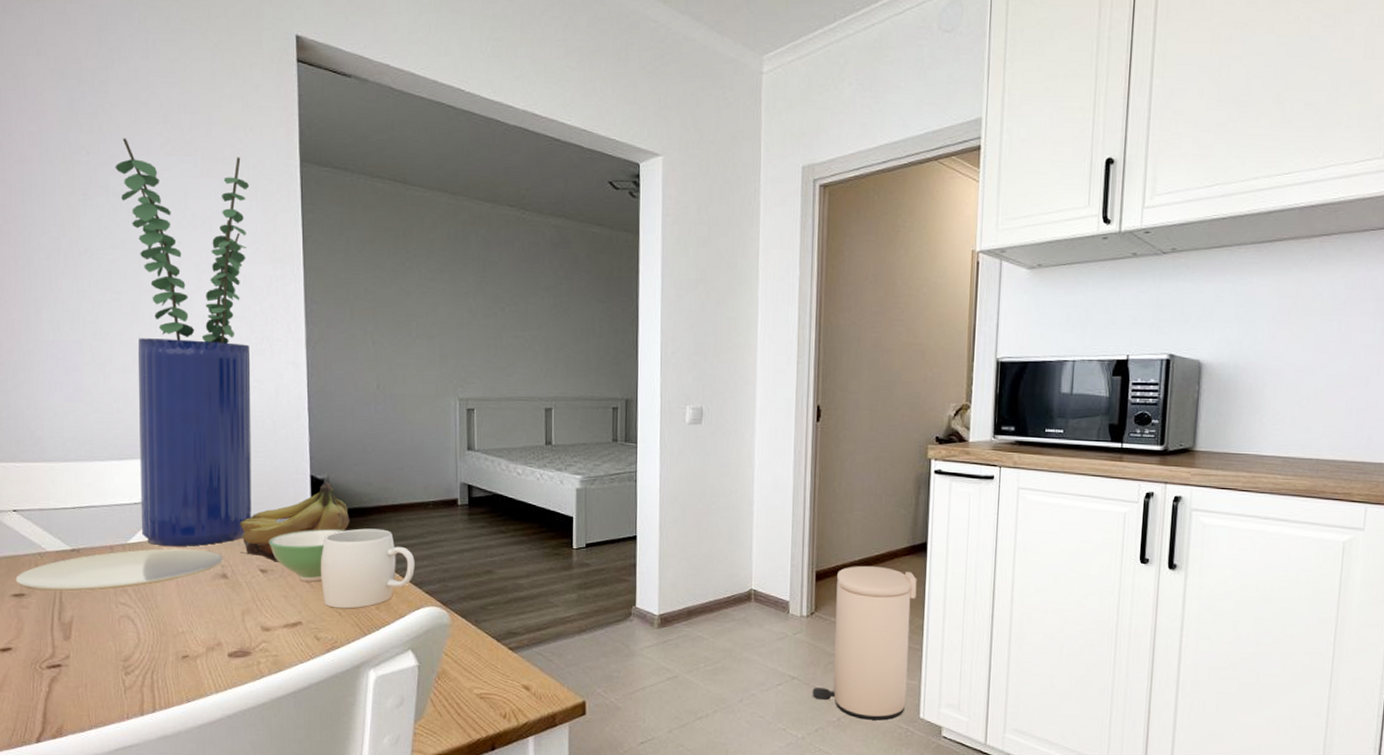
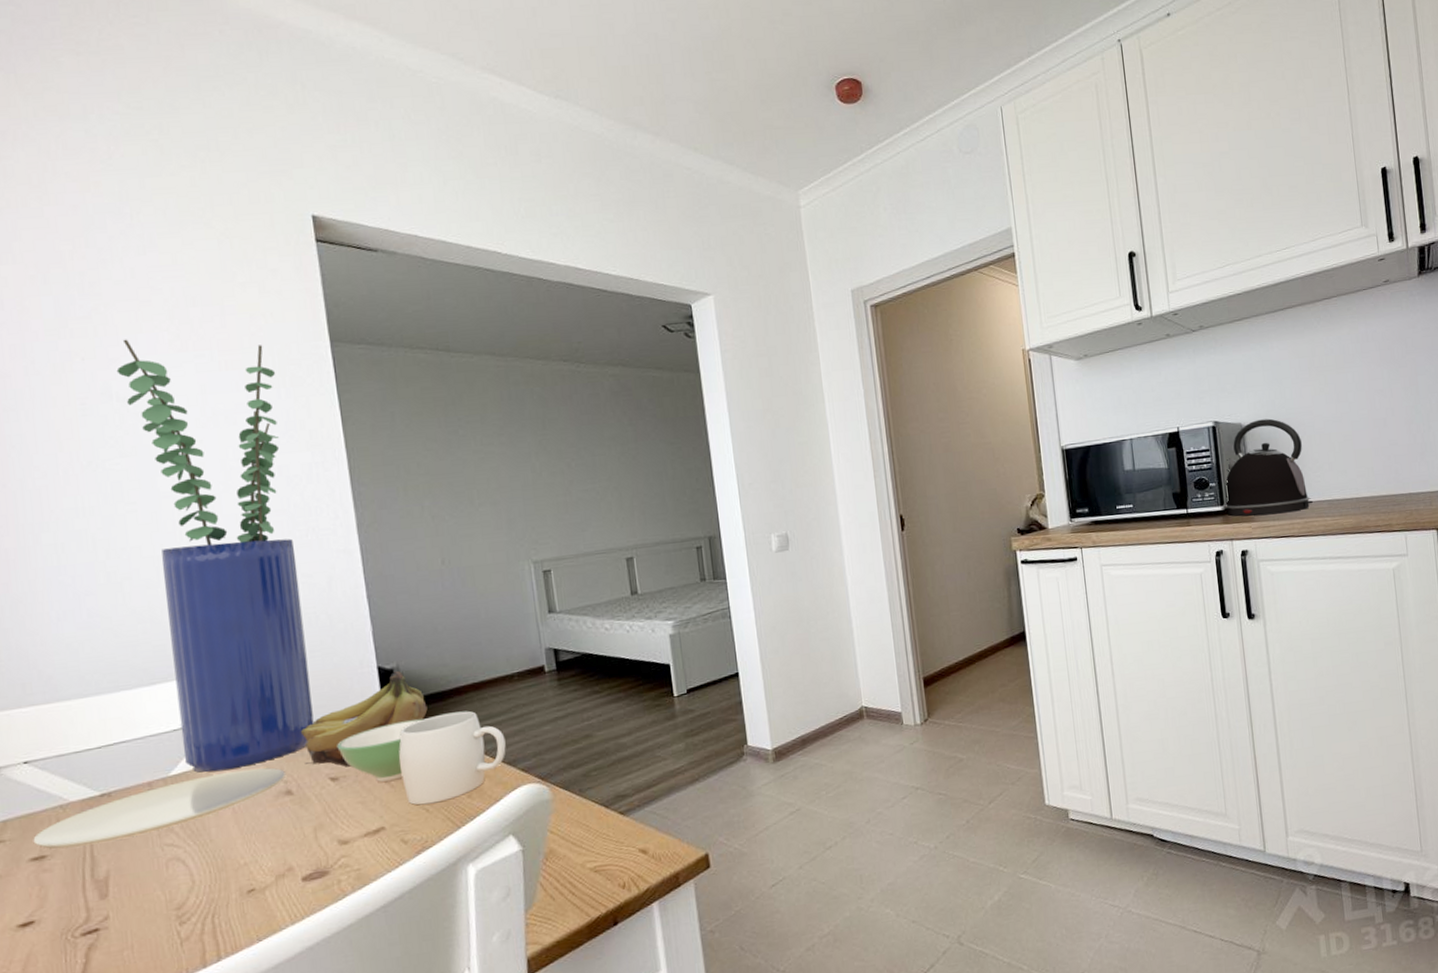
pedal bin: present [812,565,917,721] -> none [937,662,1030,817]
kettle: none [1164,359,1265,464] -> present [1225,418,1313,517]

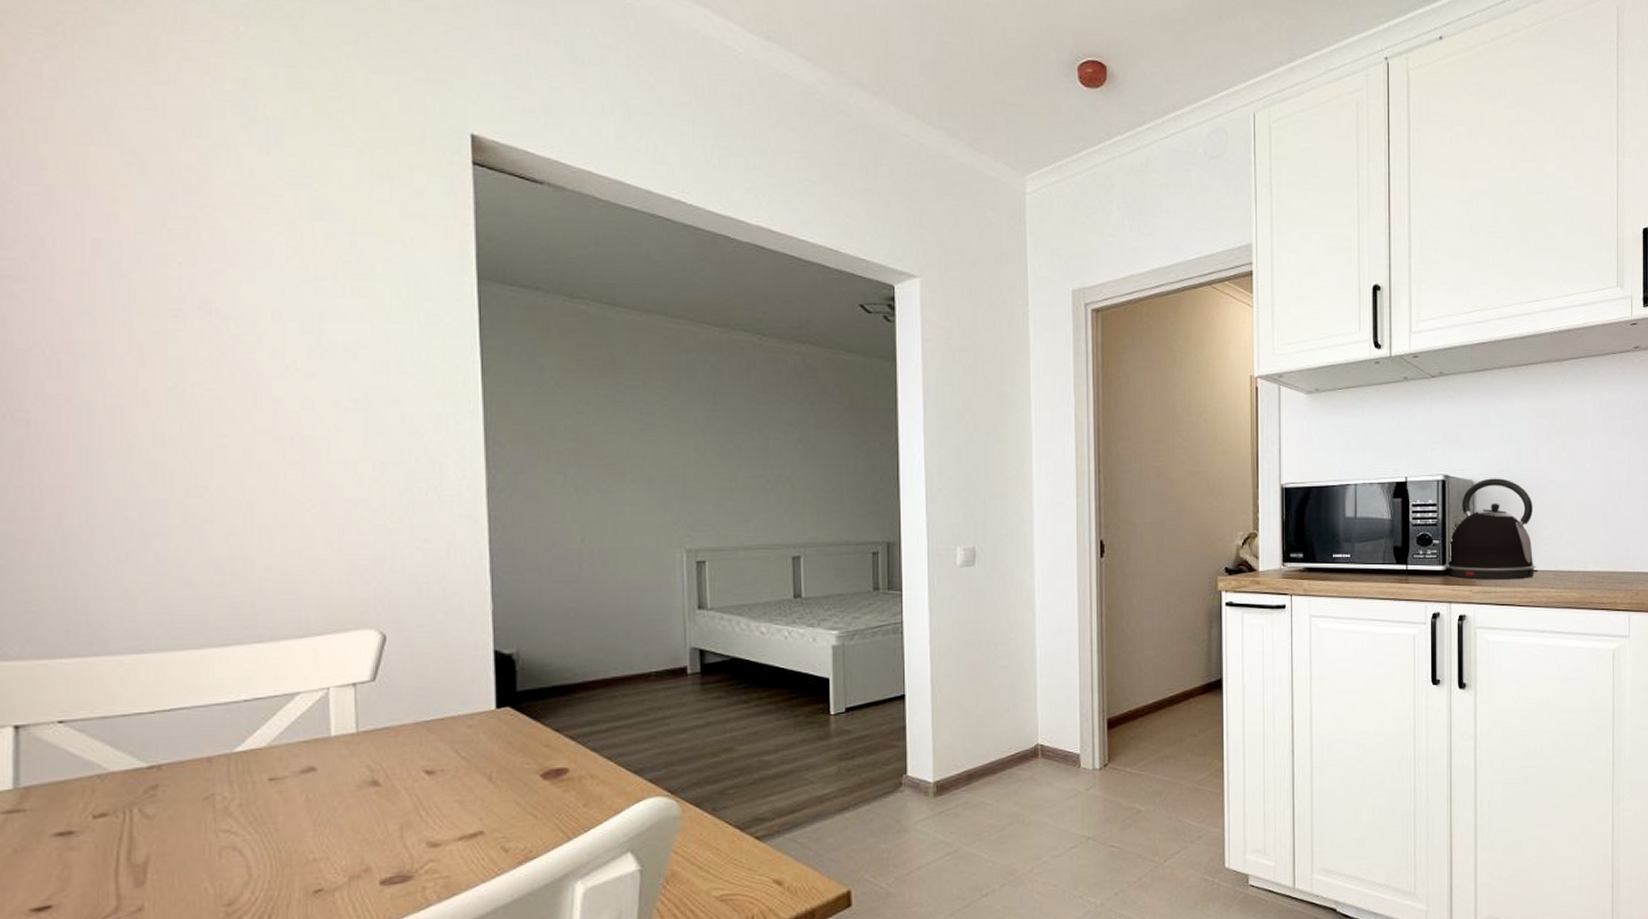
plate: present [33,767,285,849] -> none [60,752,373,825]
vase: present [116,339,314,773] -> none [219,248,413,753]
fruit: present [300,671,428,767] -> none [395,658,548,760]
bowl: present [337,719,424,783] -> none [437,714,543,782]
mug: present [398,711,506,806] -> none [507,709,634,810]

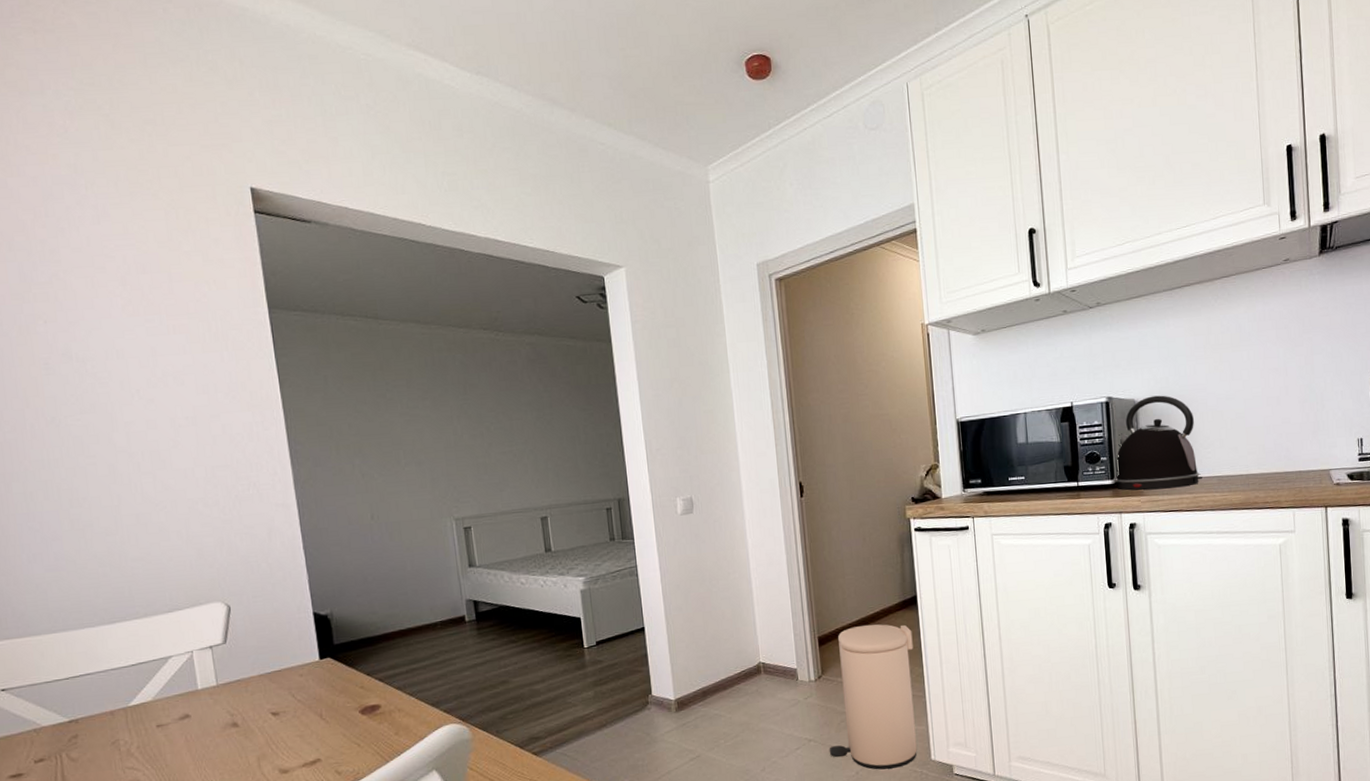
pedal bin: none [1109,708,1214,876] -> present [829,624,917,770]

